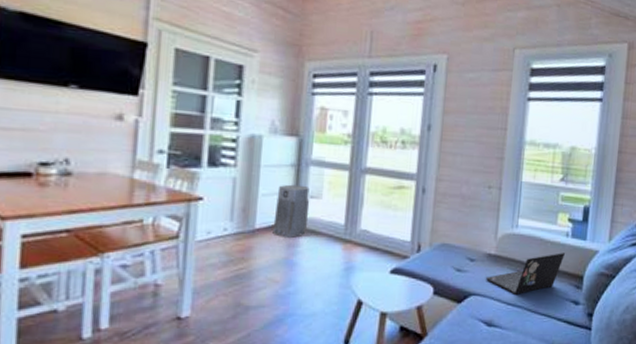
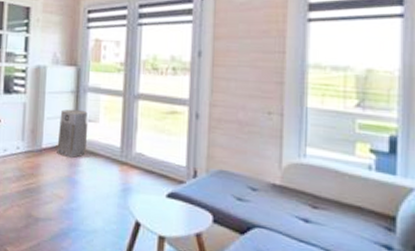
laptop: present [485,253,566,294] -> none [270,188,370,231]

